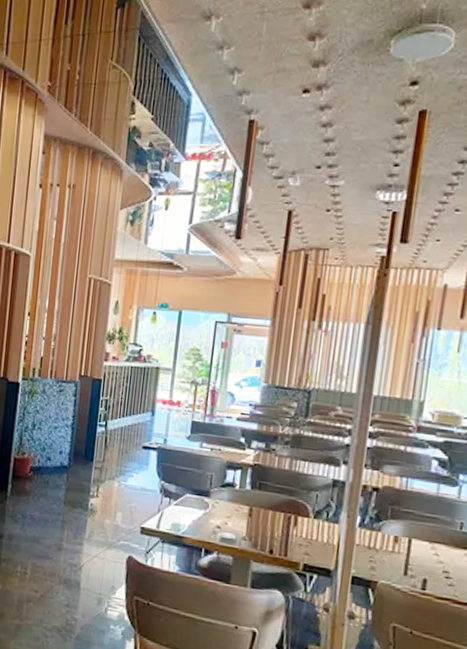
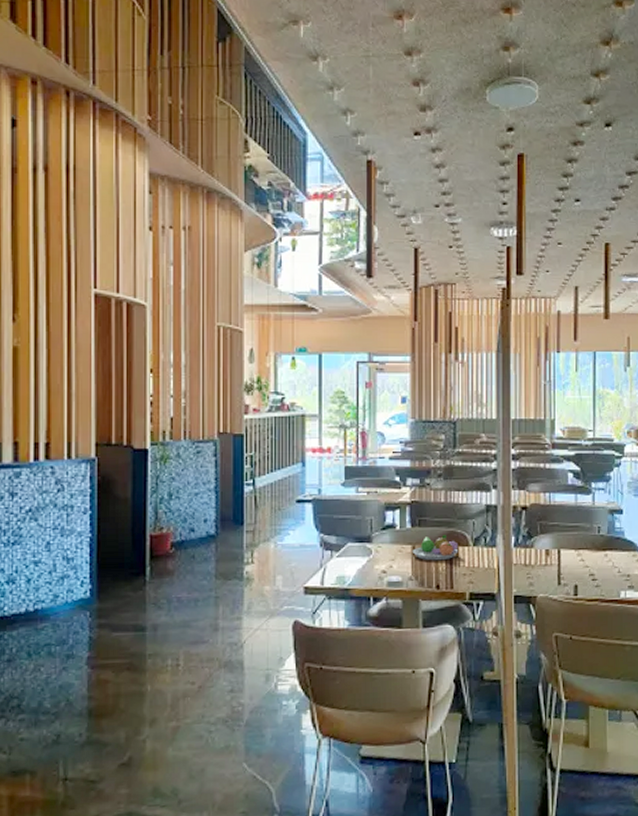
fruit bowl: none [248,501,298,528] -> present [412,535,459,561]

